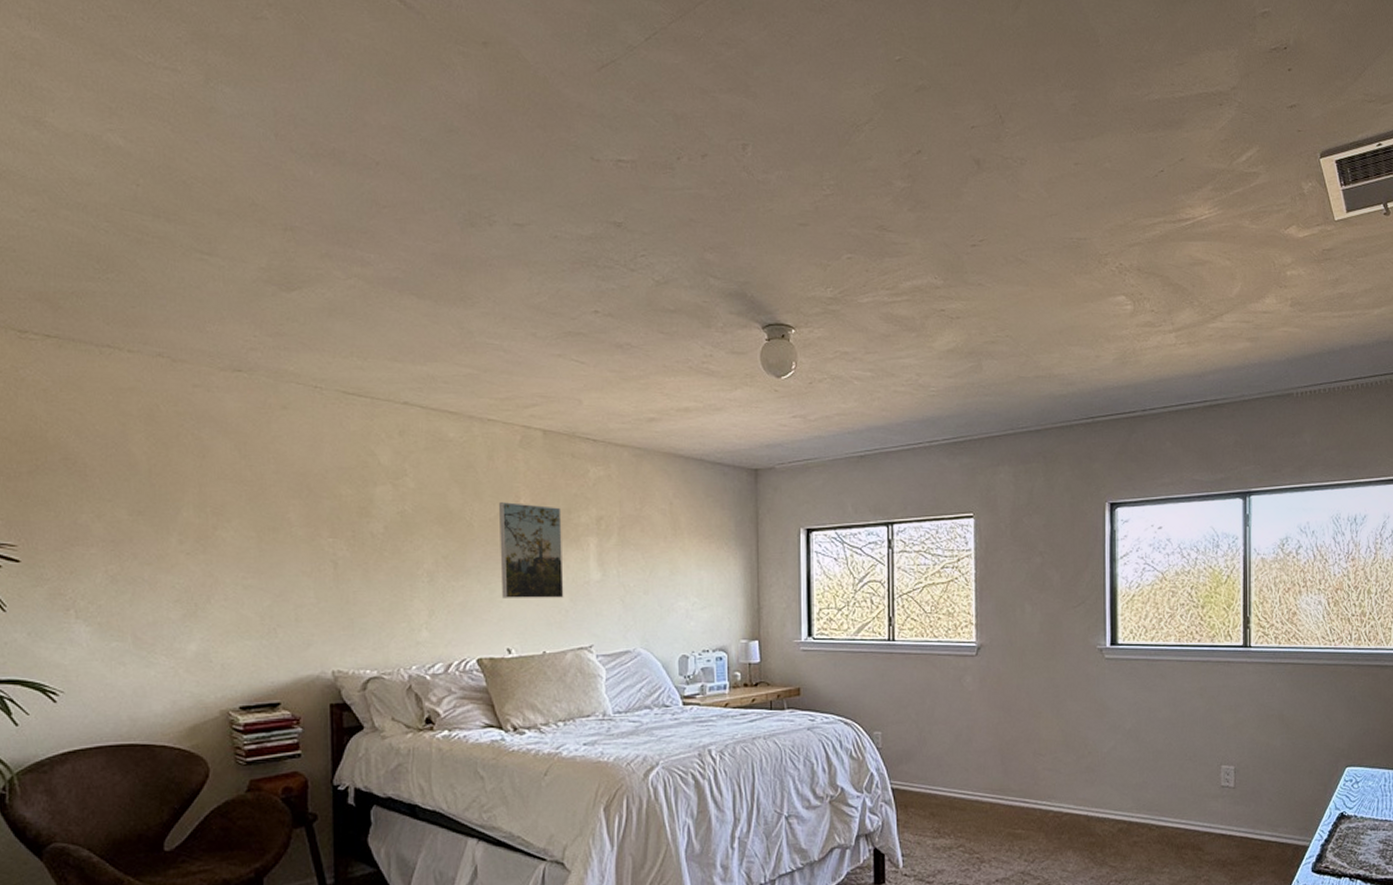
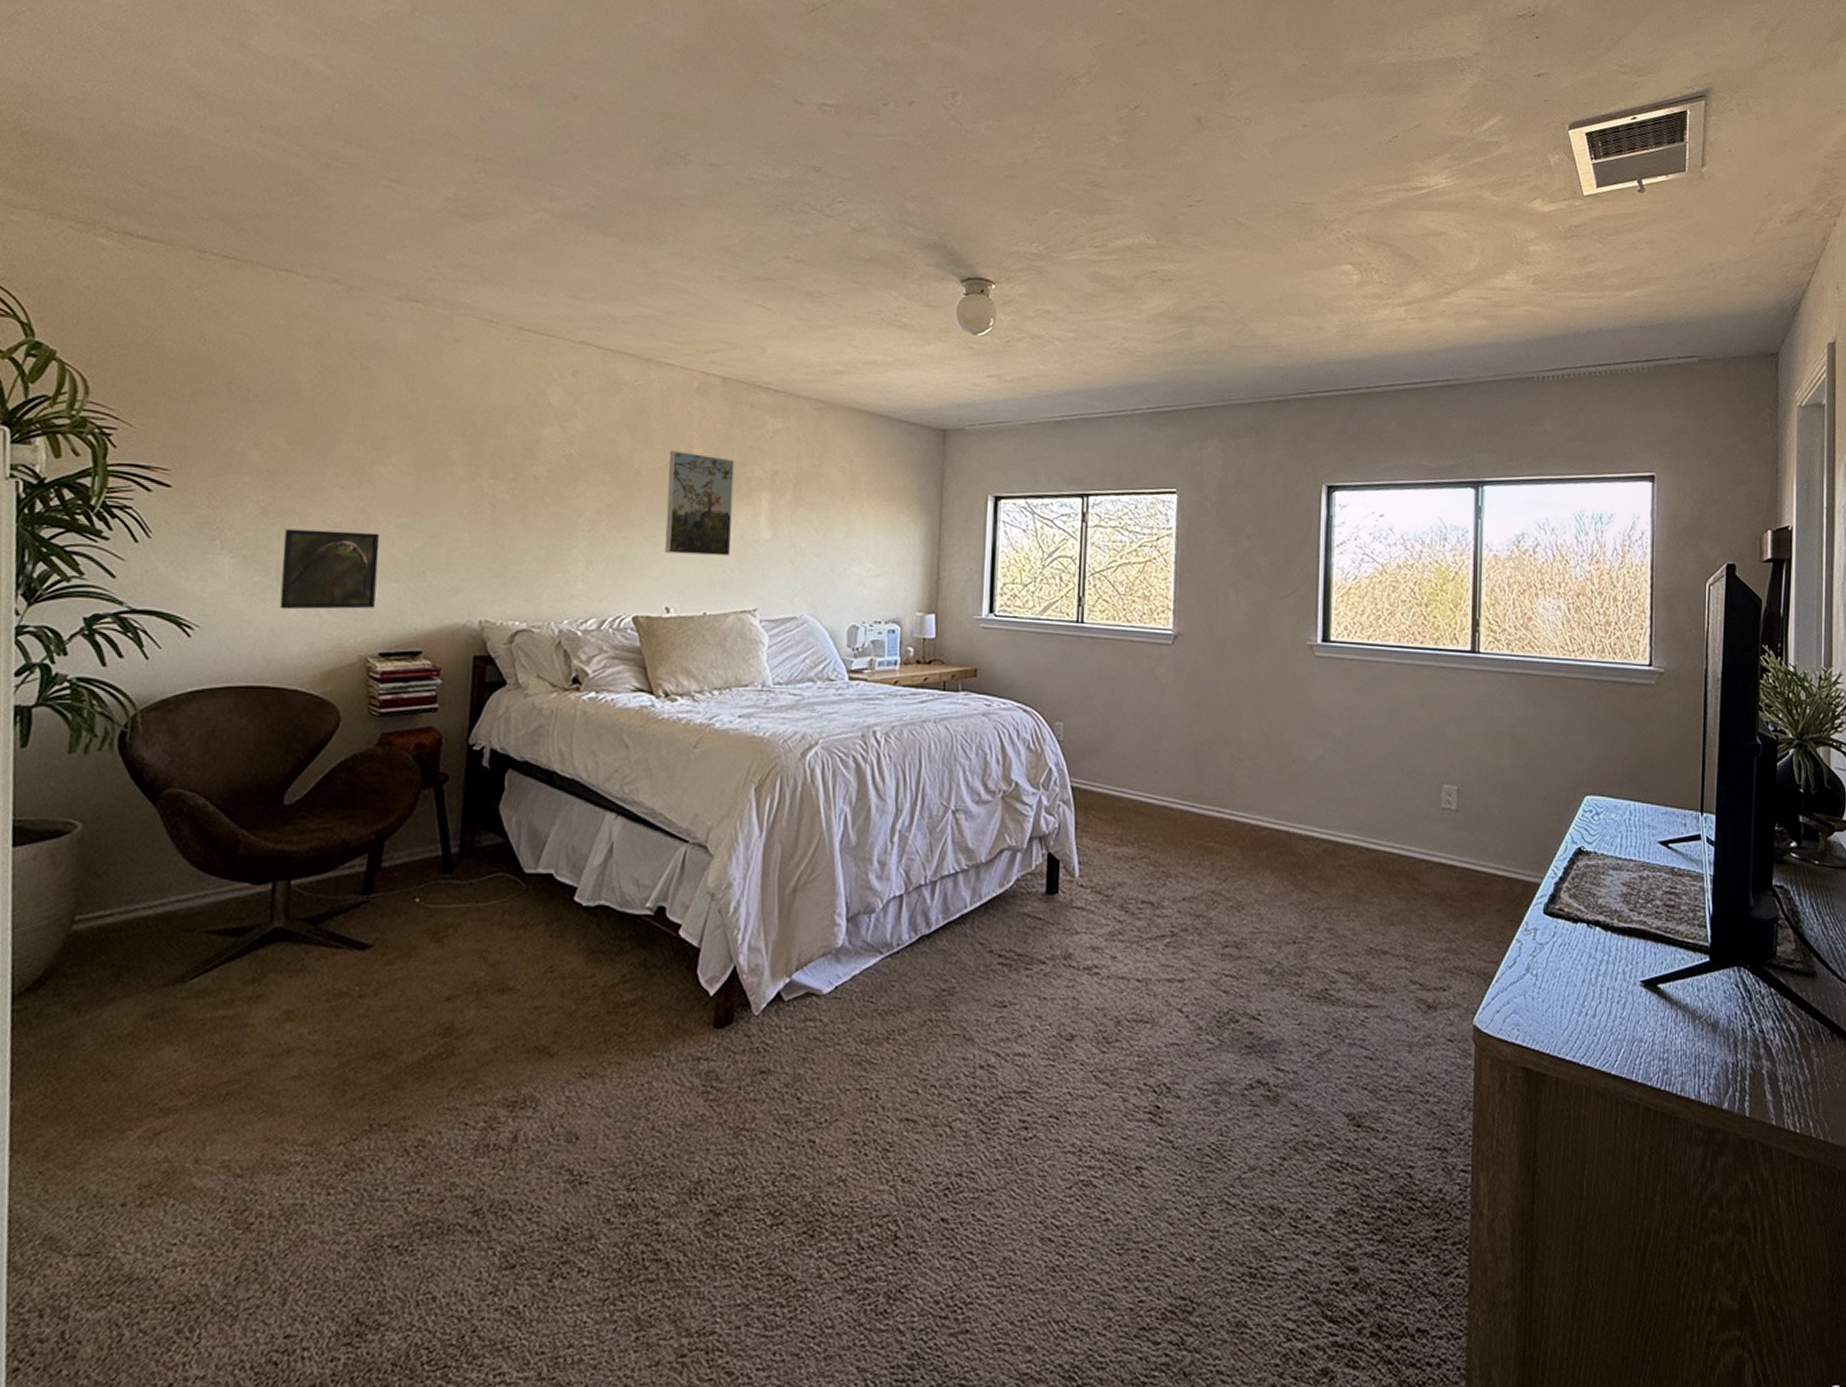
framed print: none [136,595,232,672] -> present [279,528,380,610]

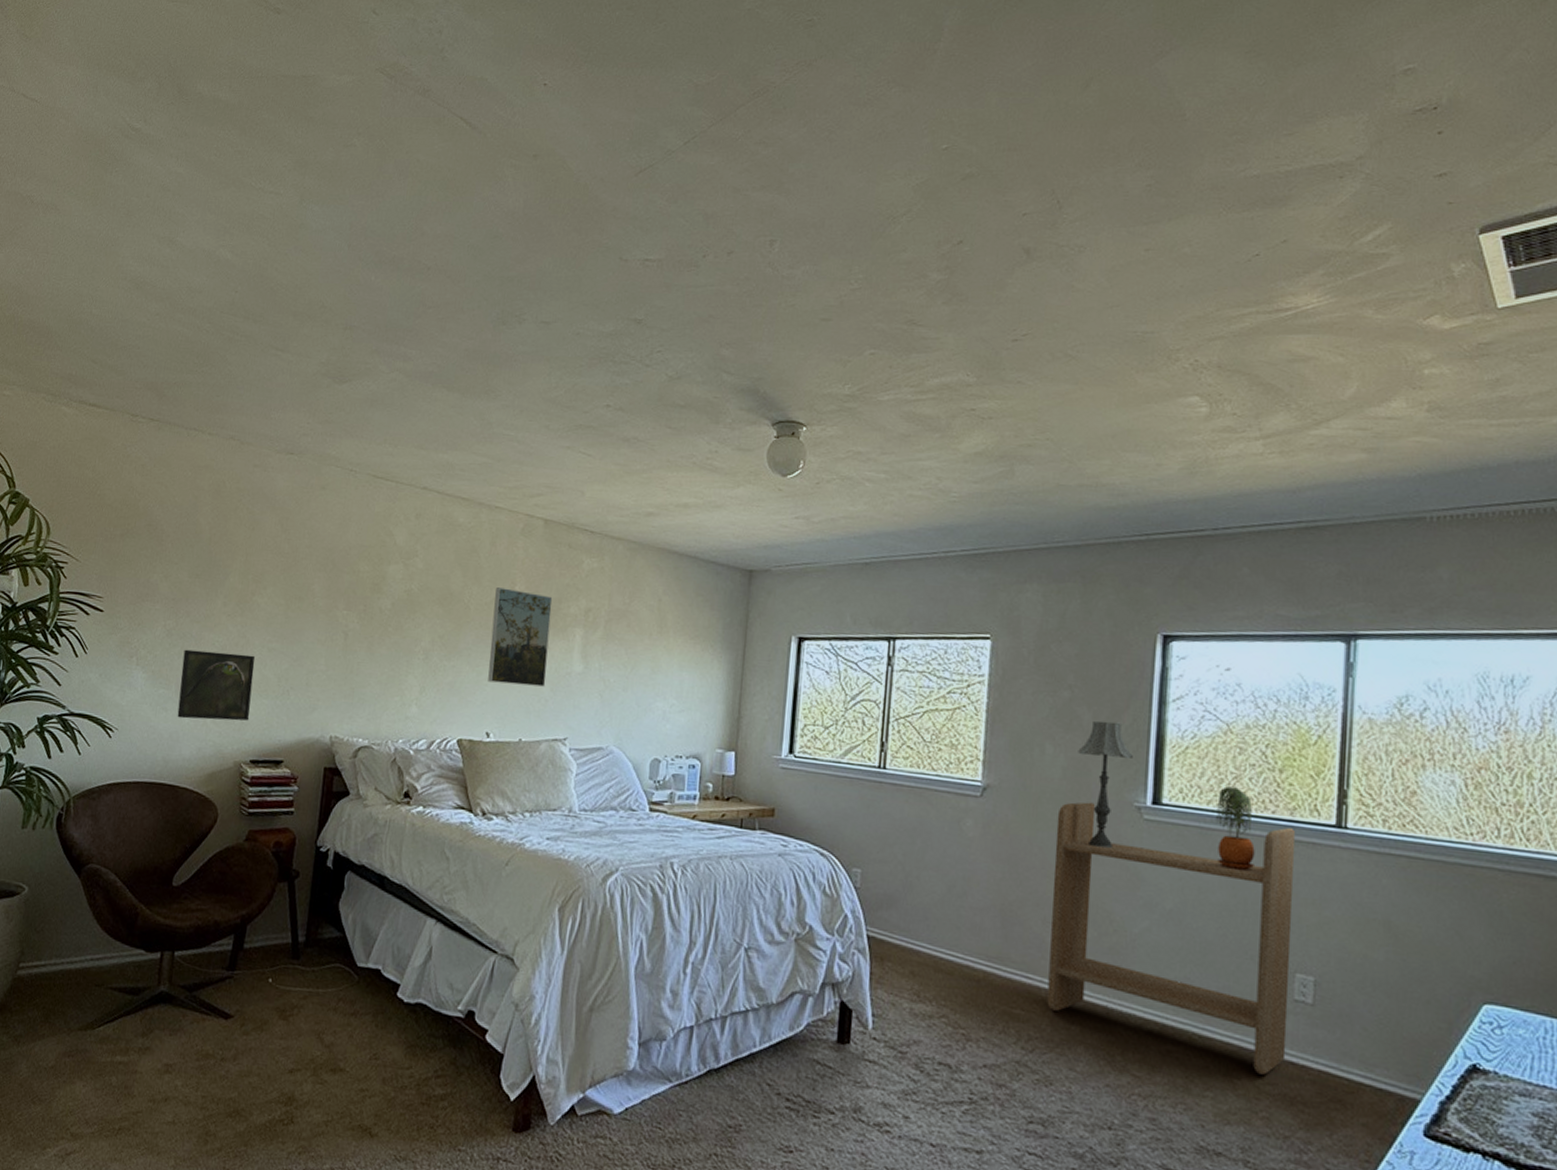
bookshelf: none [1237,643,1440,877] -> present [1047,802,1296,1075]
table lamp: none [1257,567,1305,686] -> present [1078,720,1133,849]
potted plant: none [1376,622,1408,696] -> present [1216,786,1255,870]

